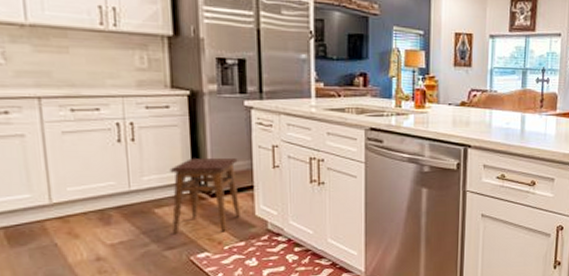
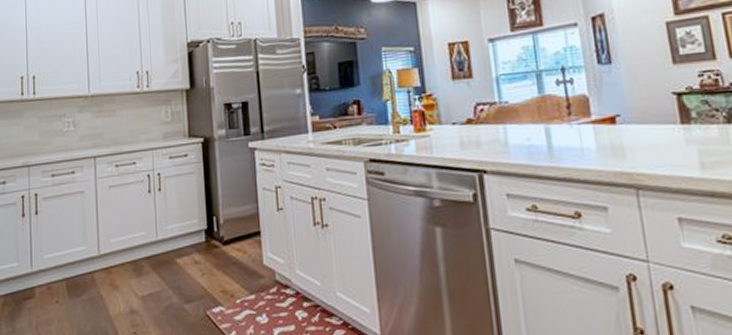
stool: present [169,158,240,235] -> none [188,203,249,287]

